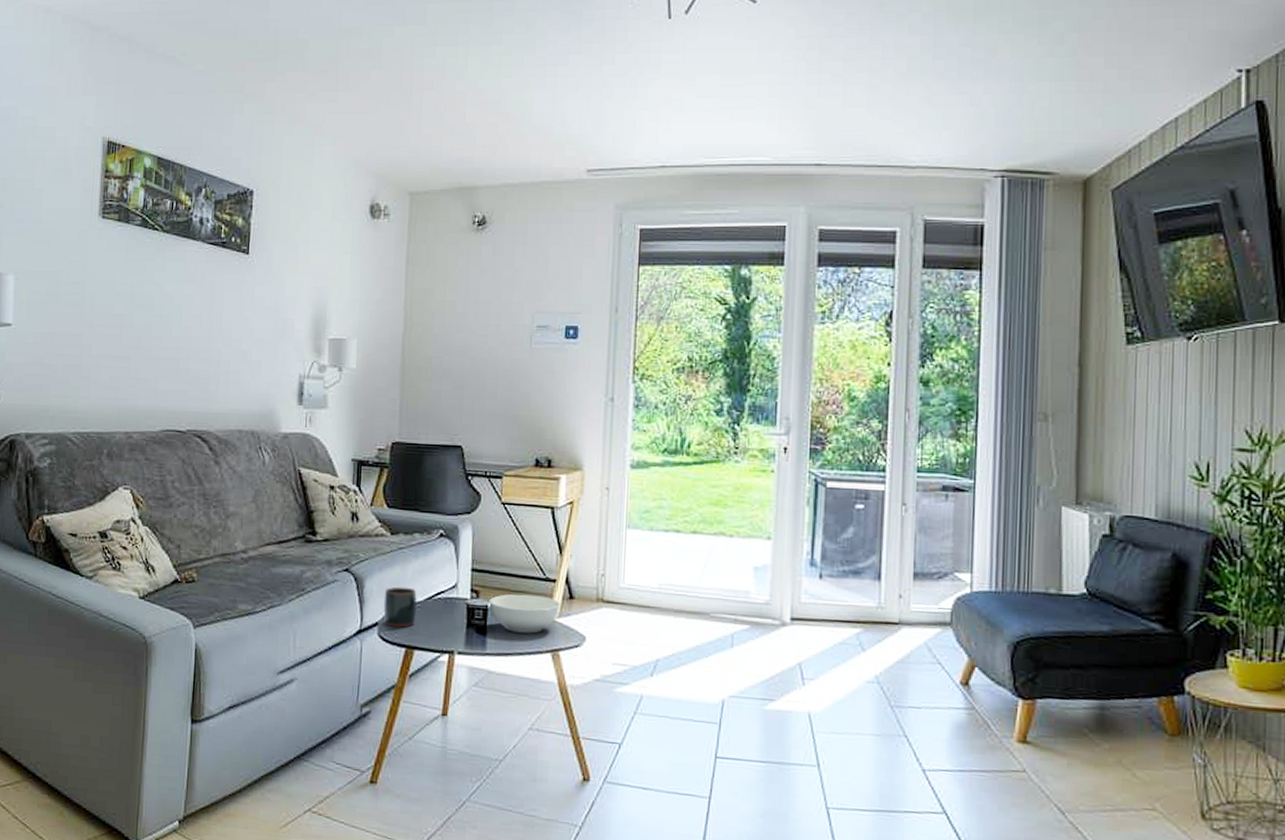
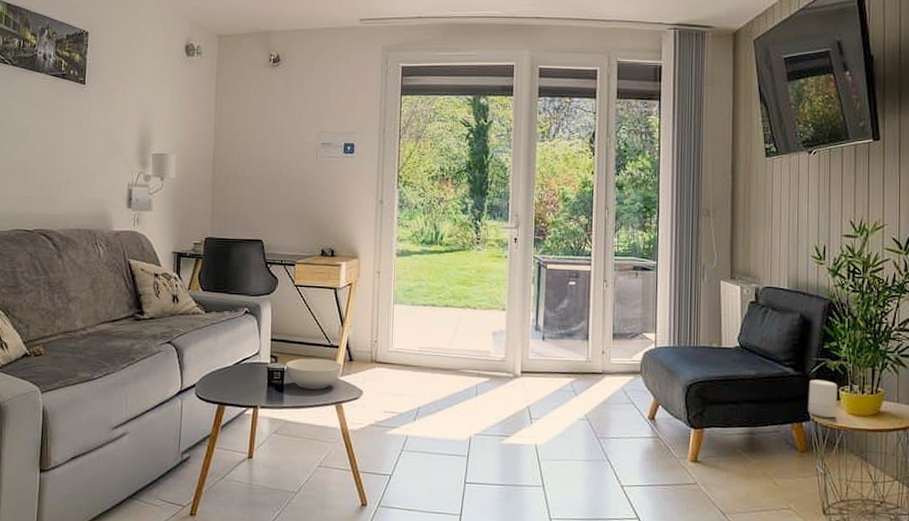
mug: present [383,586,417,628] -> none [199,355,227,388]
candle: none [1181,640,1225,692] -> present [807,379,838,418]

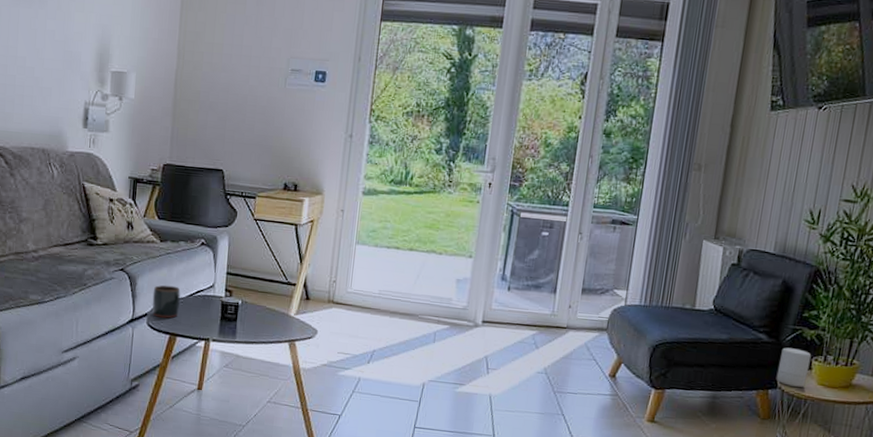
mug: none [199,355,227,388] -> present [152,285,181,318]
bowl: present [285,358,342,390] -> none [240,294,299,327]

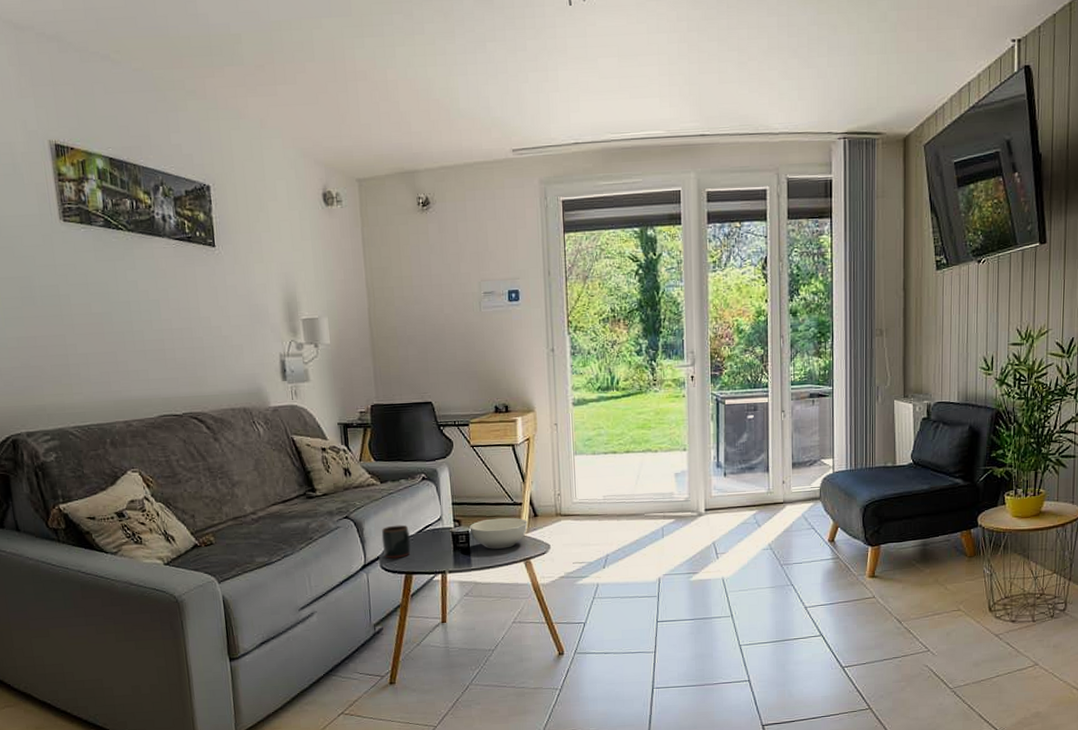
bowl: none [240,294,299,327] -> present [469,517,528,549]
candle: present [776,347,812,387] -> none [976,487,1004,523]

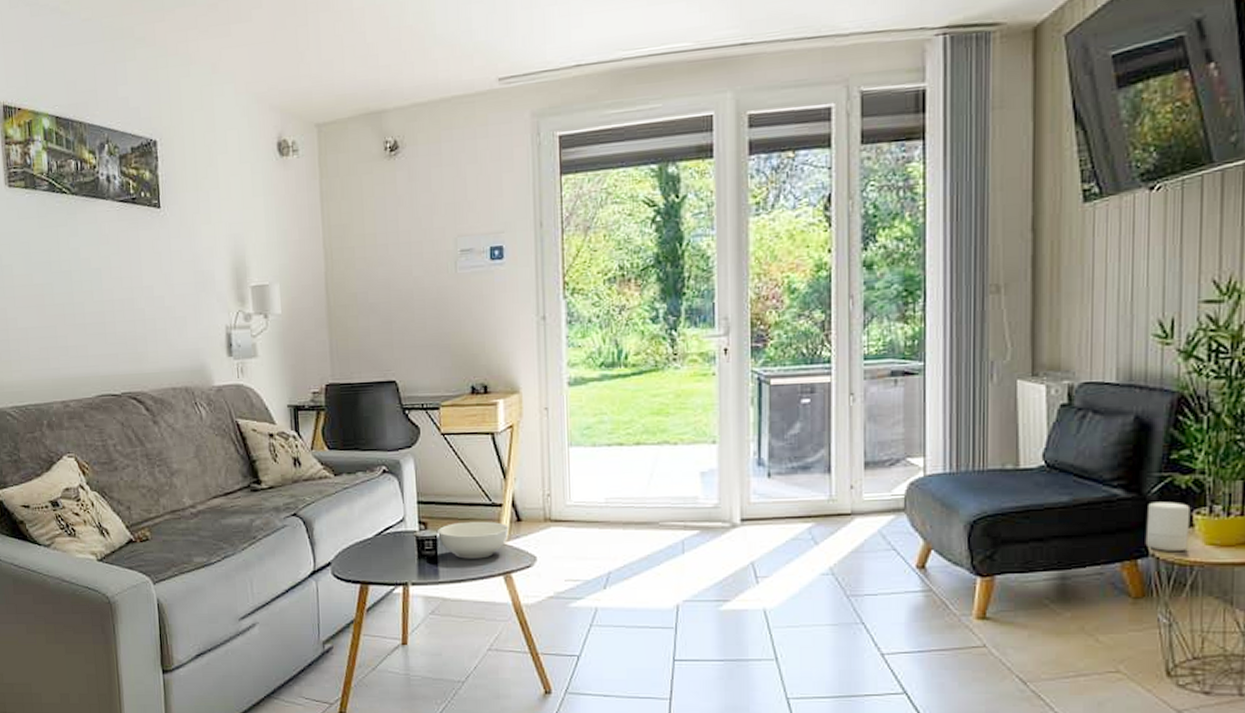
mug: present [381,525,411,559] -> none [334,525,367,565]
candle: none [976,487,1004,523] -> present [1145,501,1191,551]

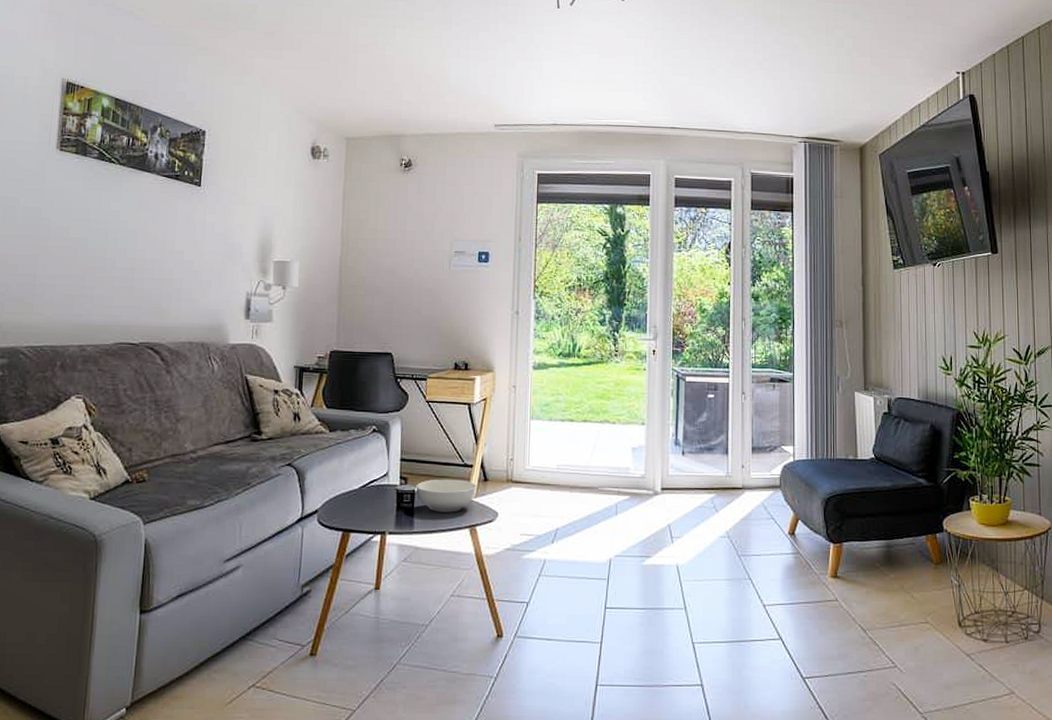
candle: present [1145,501,1191,551] -> none [941,490,969,528]

